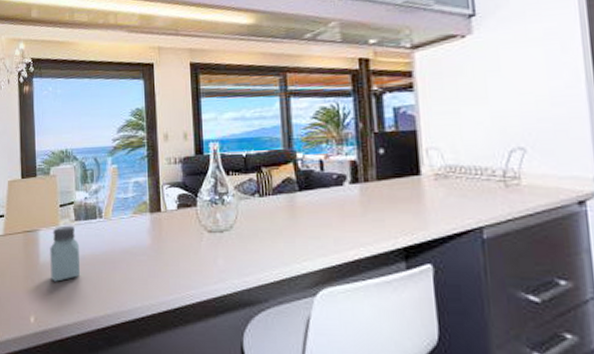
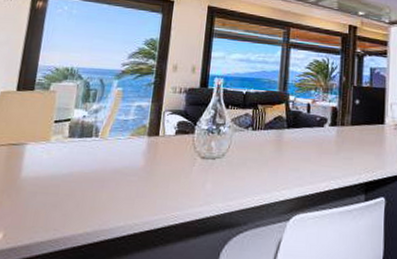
saltshaker: present [50,225,81,282] -> none [30,141,69,198]

